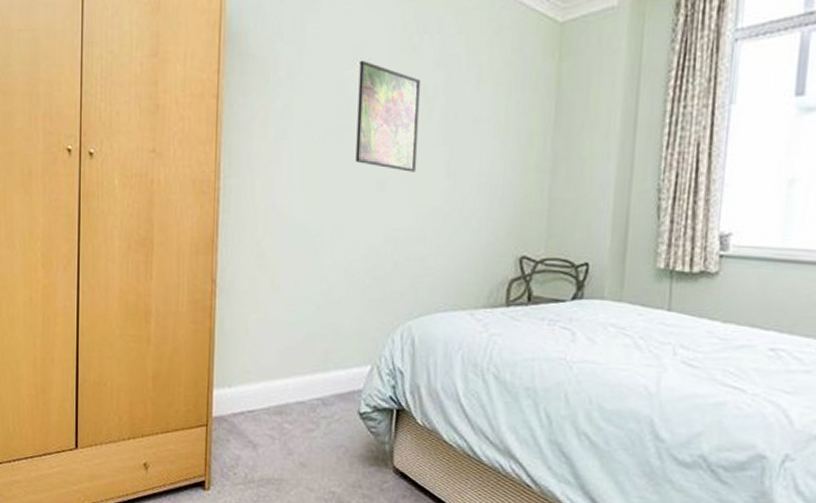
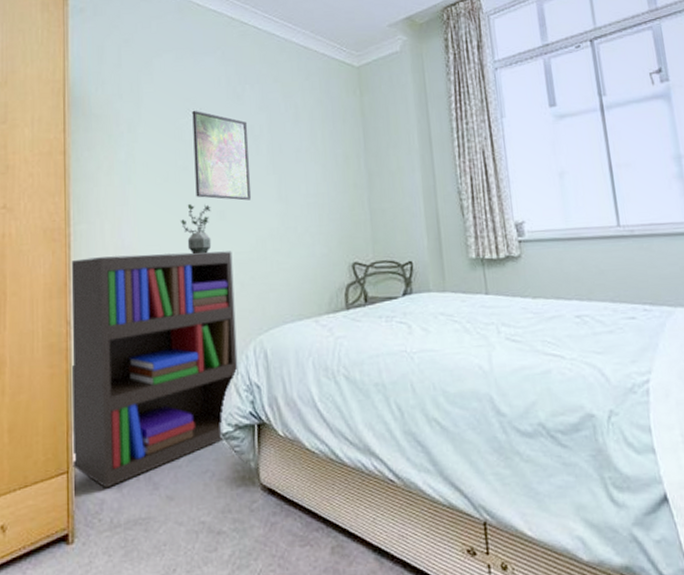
bookshelf: none [212,216,389,446] -> present [71,251,239,489]
potted plant: none [335,169,371,227] -> present [180,204,212,254]

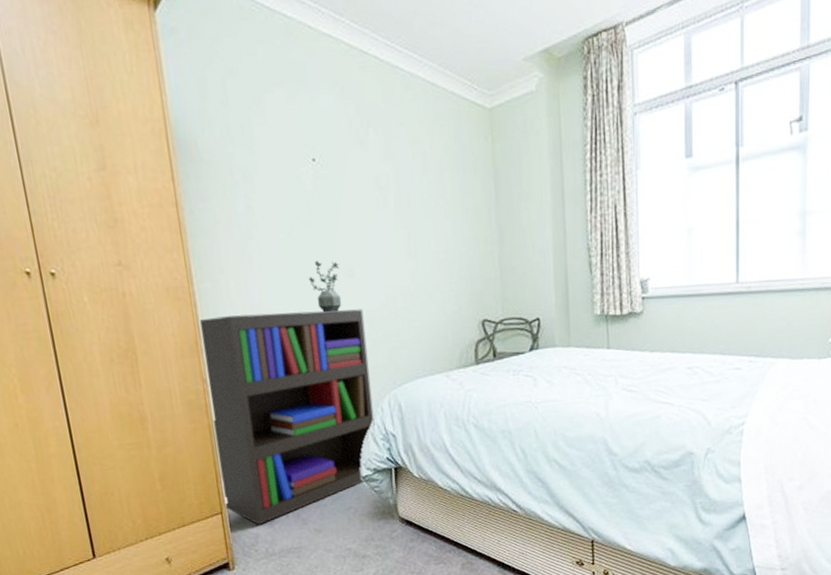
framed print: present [192,111,252,201] -> none [312,158,381,257]

